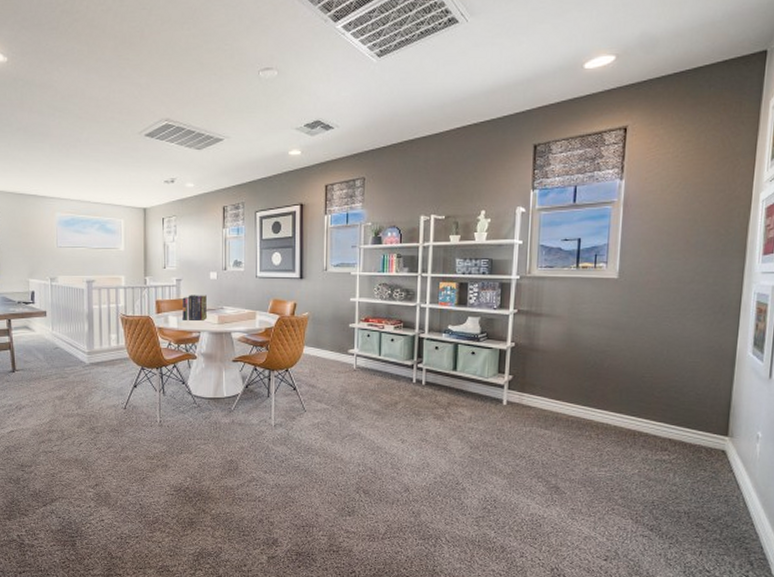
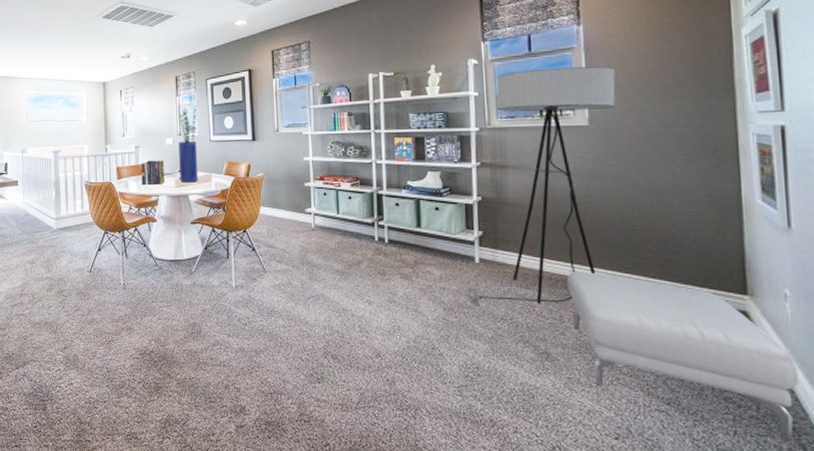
vase: none [222,239,244,321] -> present [178,105,199,184]
floor lamp: none [490,220,647,446] -> present [464,66,616,307]
ottoman: none [581,413,757,558] -> present [567,270,799,441]

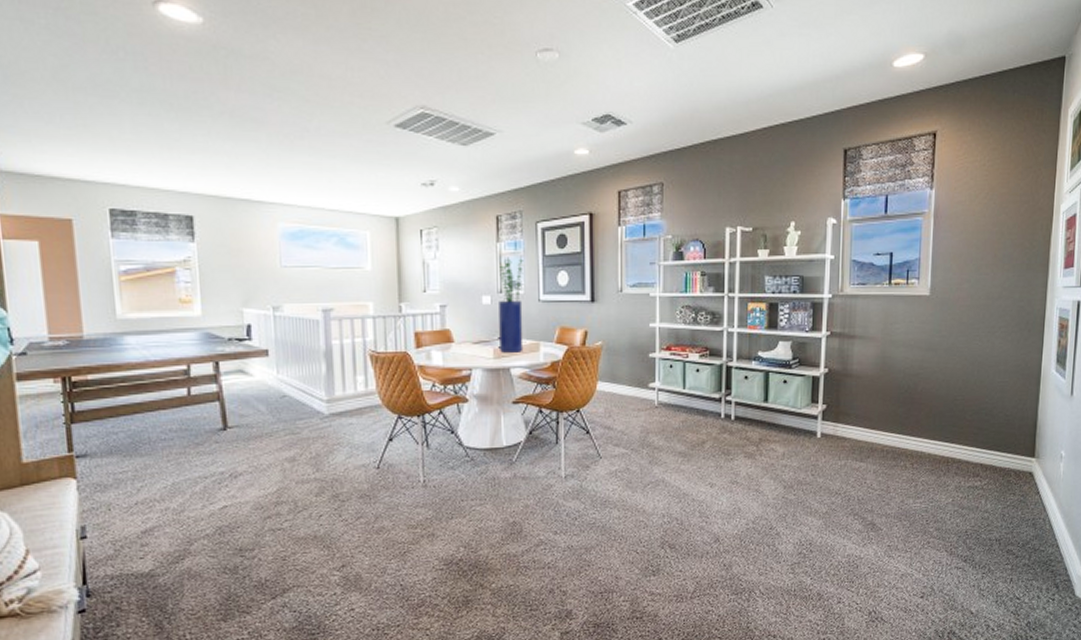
books: present [141,160,164,185] -> none [448,324,479,355]
floor lamp: present [464,66,616,307] -> none [804,233,957,483]
ottoman: present [567,270,799,441] -> none [896,441,1062,582]

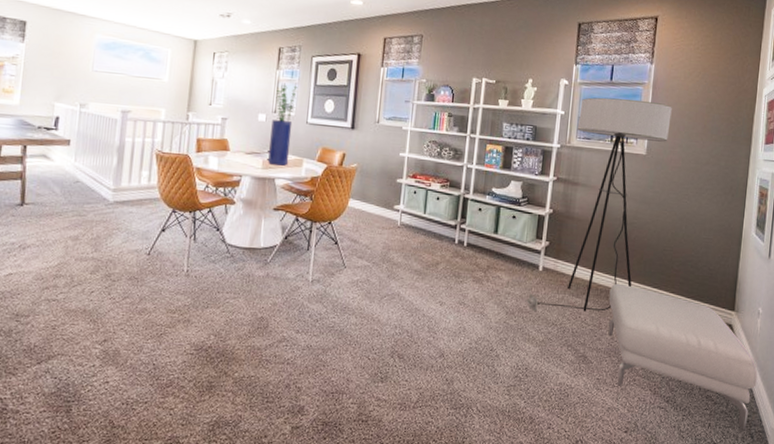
floor lamp: none [804,233,957,483] -> present [525,97,672,312]
ottoman: none [896,441,1062,582] -> present [608,283,758,431]

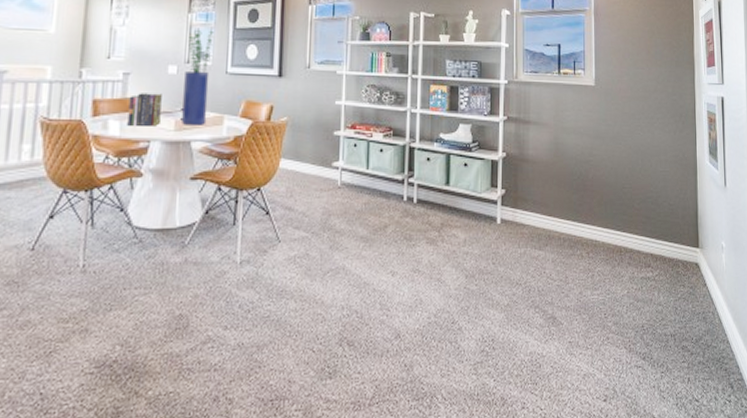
books: none [224,135,253,164] -> present [127,93,162,126]
floor lamp: present [525,97,672,312] -> none [485,27,616,272]
ottoman: present [608,283,758,431] -> none [573,229,730,381]

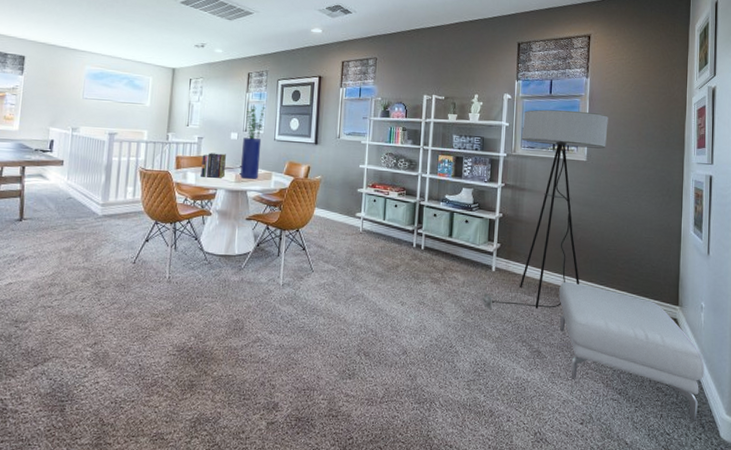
floor lamp: none [485,27,616,272] -> present [480,109,608,310]
ottoman: none [573,229,730,381] -> present [559,281,705,421]

